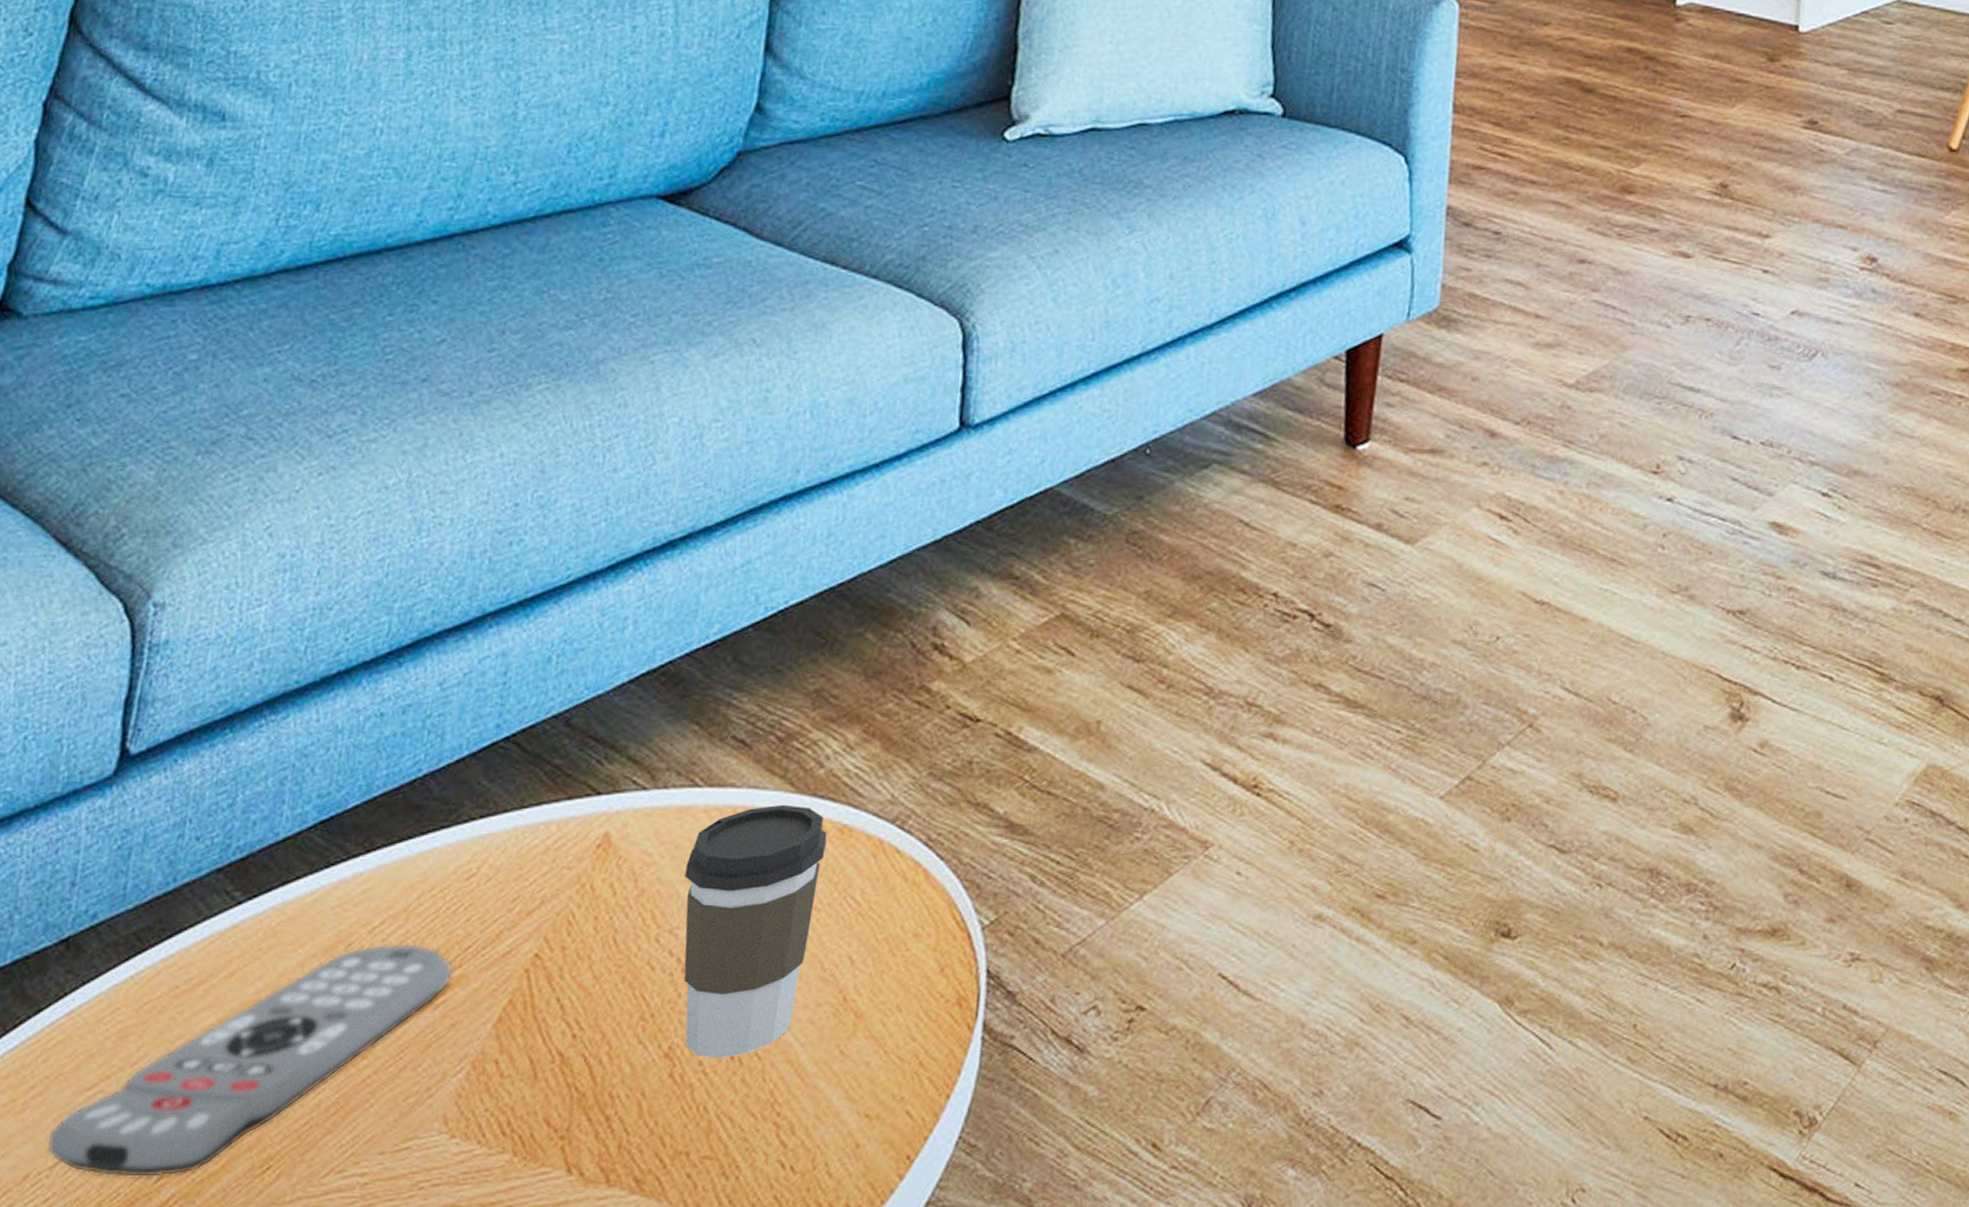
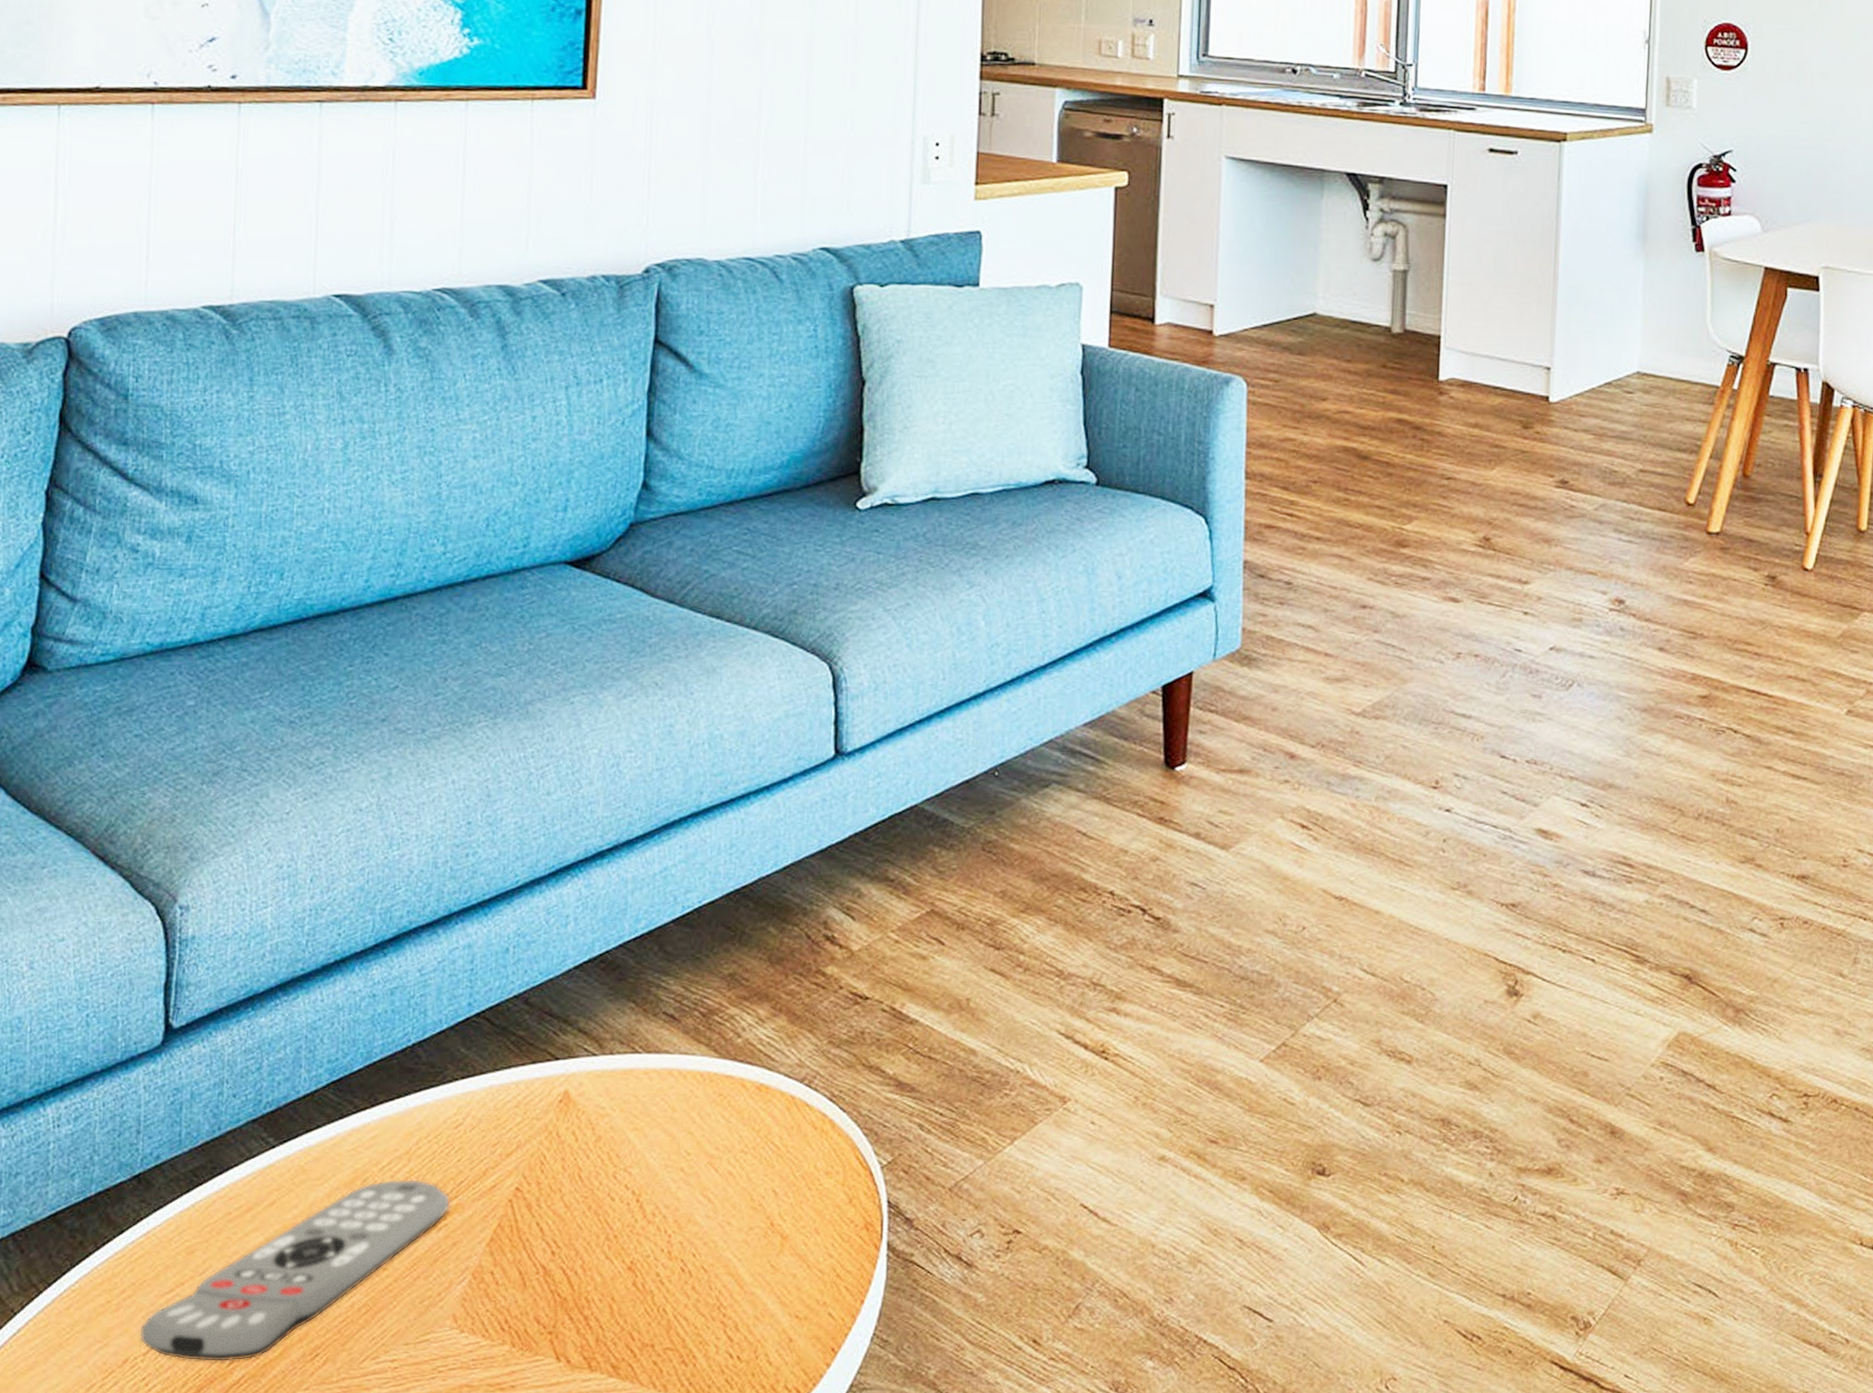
coffee cup: present [683,804,827,1058] -> none [633,1067,748,1271]

